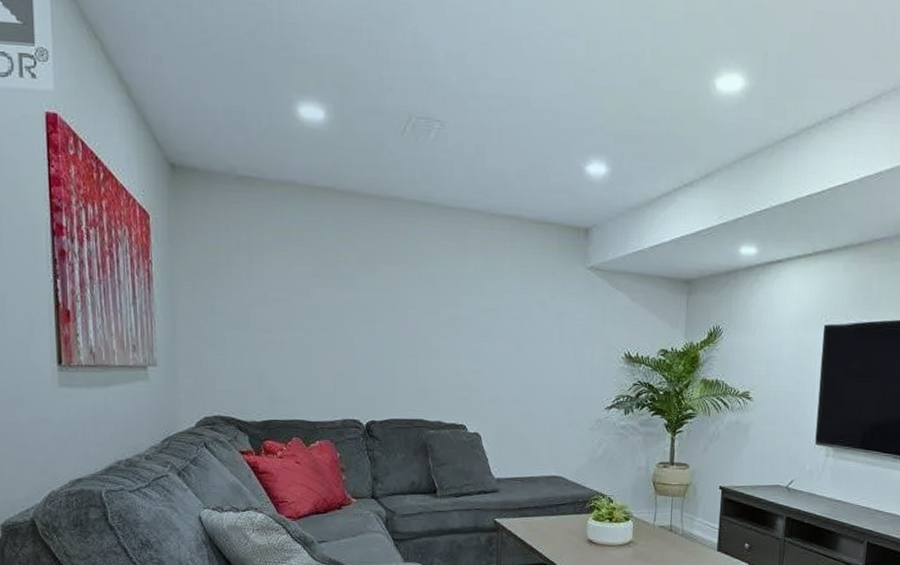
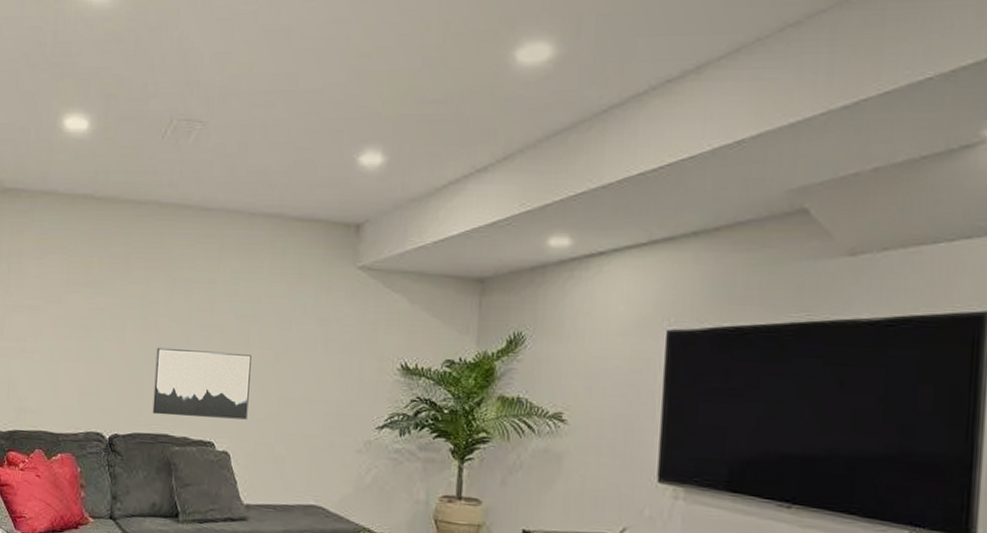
wall art: none [407,339,497,404] -> present [152,347,252,420]

